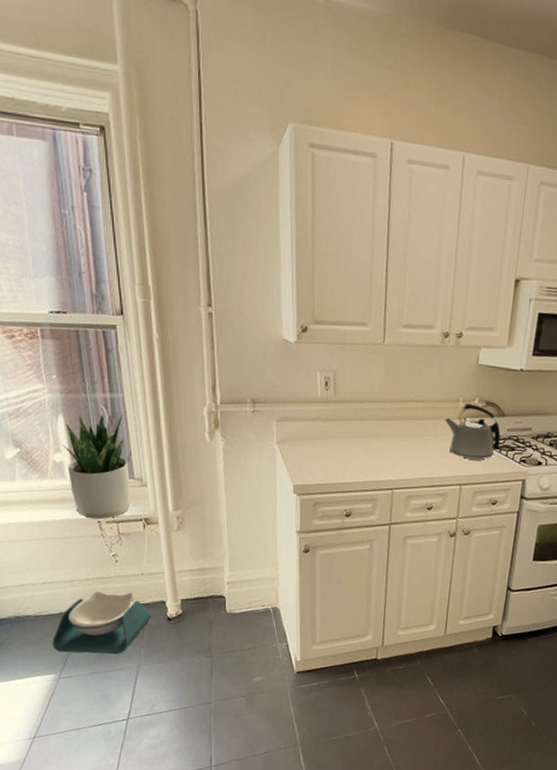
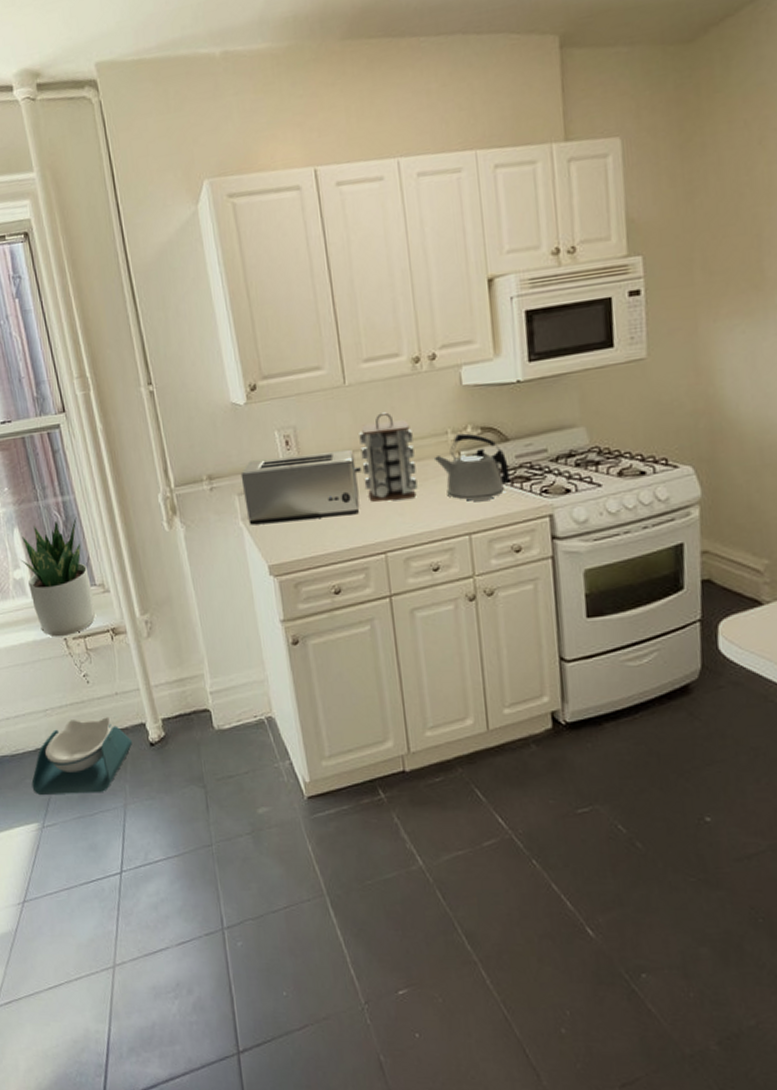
toaster: none [281,393,385,455] -> present [240,449,361,525]
spice rack: none [385,373,432,449] -> present [359,412,418,502]

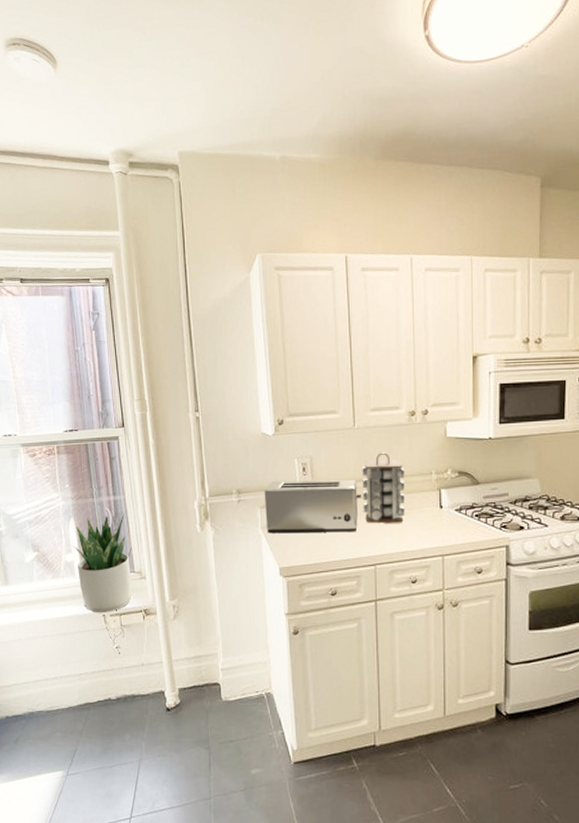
pet bowl: present [31,717,132,796] -> none [61,684,151,749]
kettle: present [433,433,510,502] -> none [419,475,478,531]

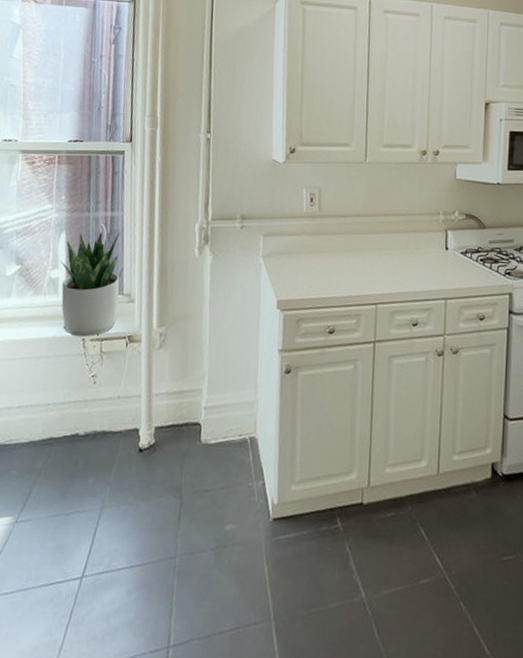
toaster: present [264,479,361,534] -> none [267,209,368,268]
spice rack: present [362,452,405,524] -> none [368,189,412,262]

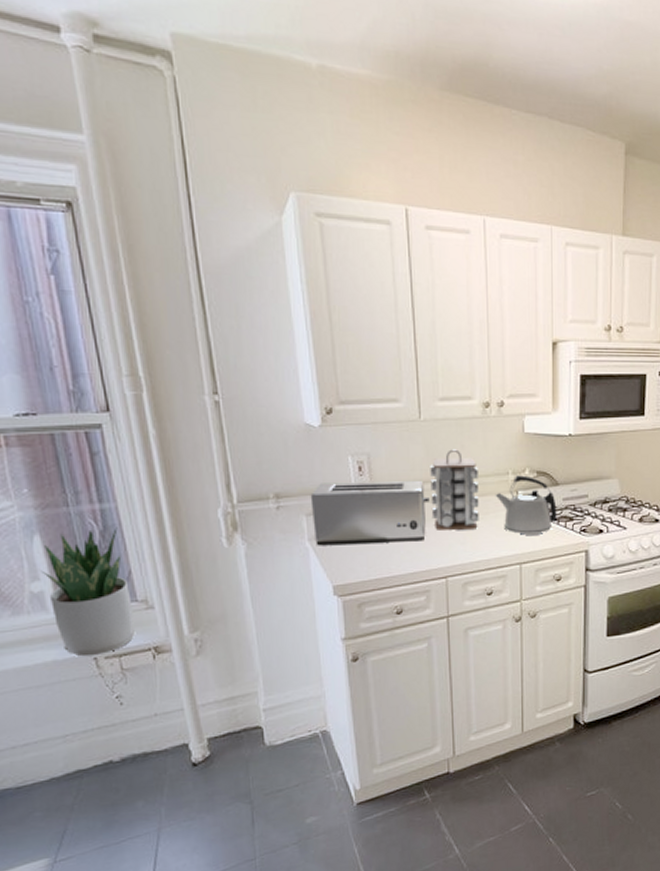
toaster: none [267,209,368,268] -> present [310,480,429,546]
spice rack: none [368,189,412,262] -> present [430,449,479,531]
kettle: none [426,216,483,274] -> present [495,475,557,536]

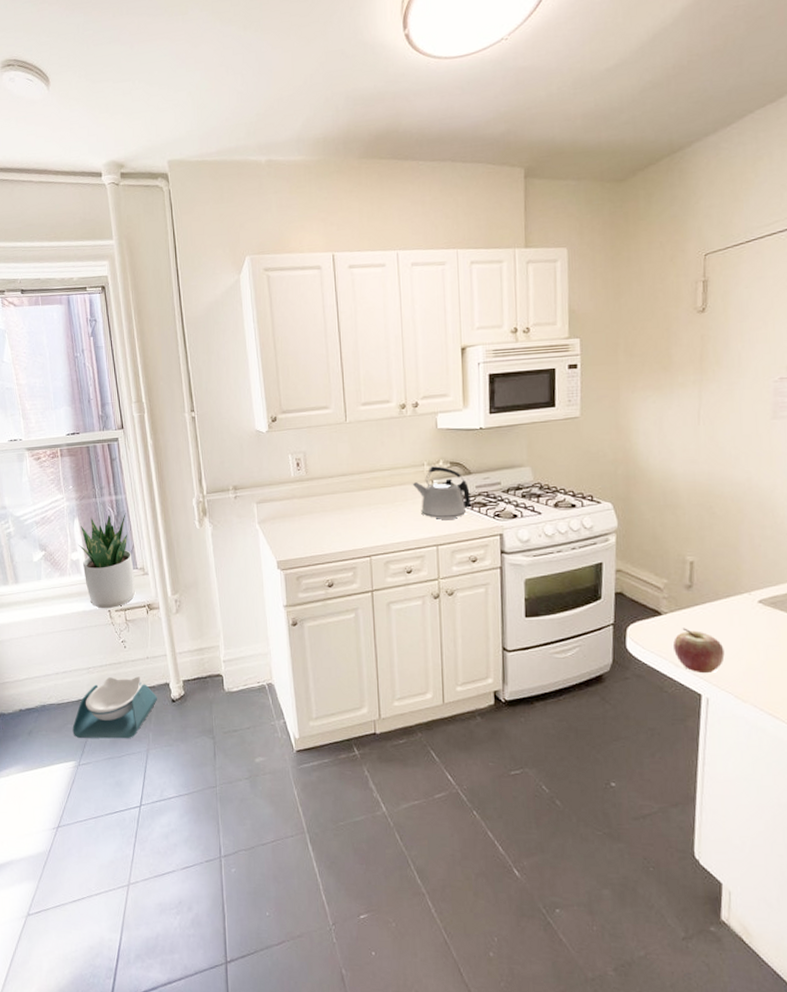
pet bowl: none [42,739,171,829] -> present [72,676,157,739]
toaster: present [310,480,429,546] -> none [259,472,355,528]
spice rack: present [430,449,479,531] -> none [355,445,398,516]

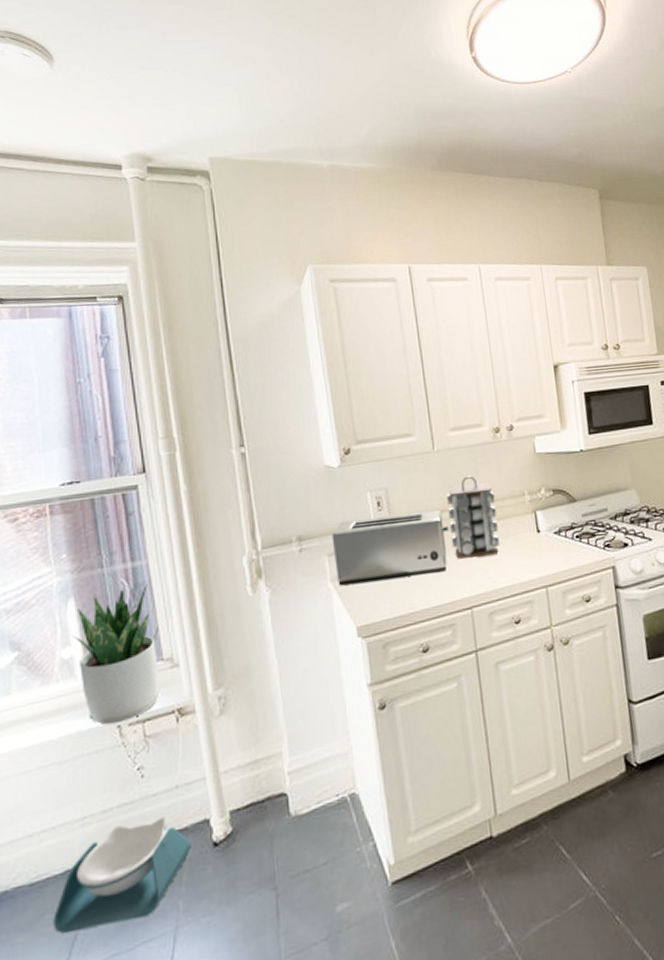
toaster: none [259,472,355,528] -> present [331,509,448,586]
spice rack: none [355,445,398,516] -> present [446,476,500,559]
kettle: present [412,466,471,521] -> none [513,494,579,557]

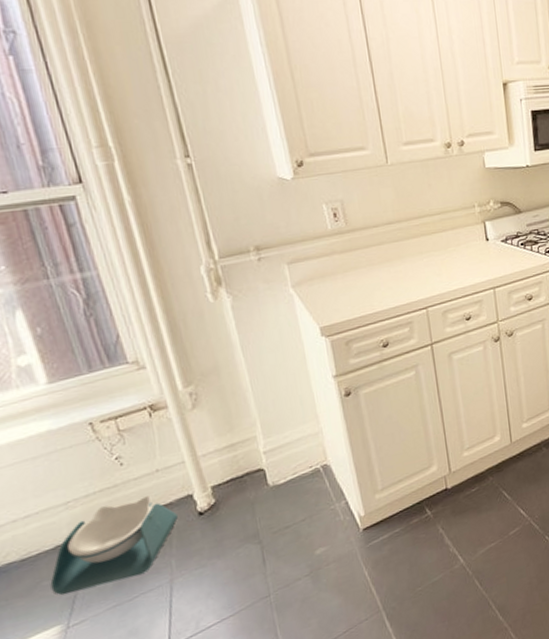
planter: present [73,584,159,726] -> none [26,294,129,424]
toaster: present [331,509,448,586] -> none [289,220,404,292]
spice rack: present [446,476,500,559] -> none [401,189,452,265]

